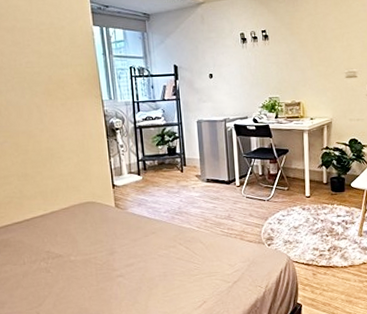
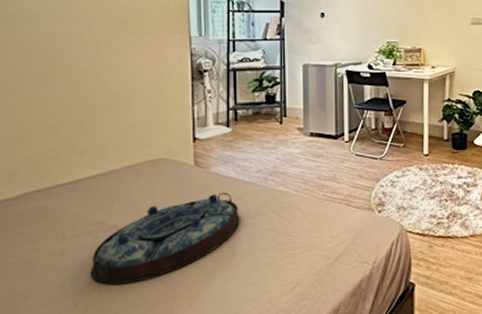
serving tray: none [45,228,155,299] -> present [89,192,240,286]

